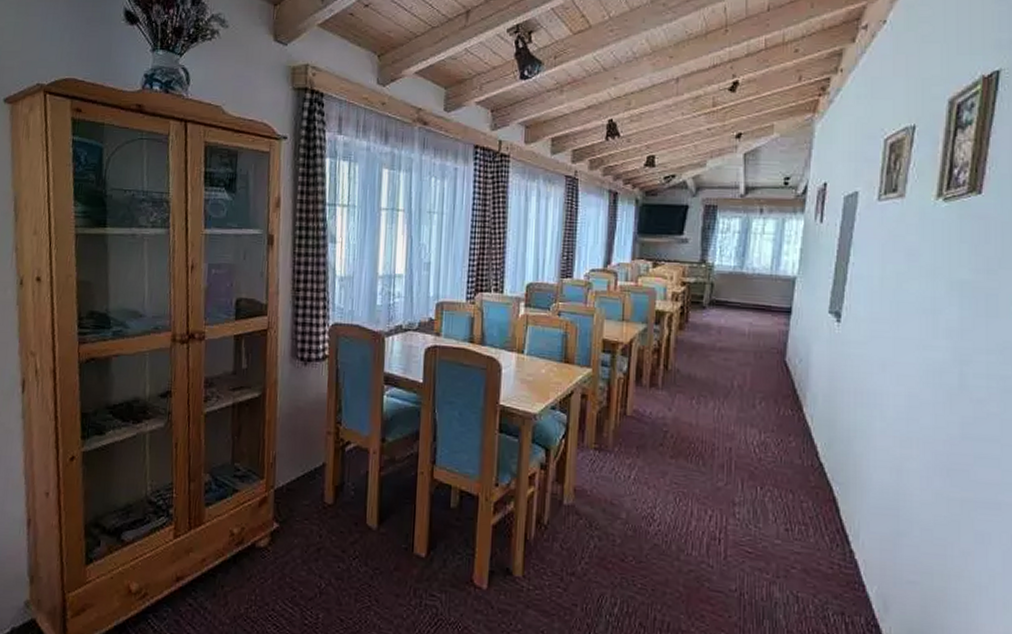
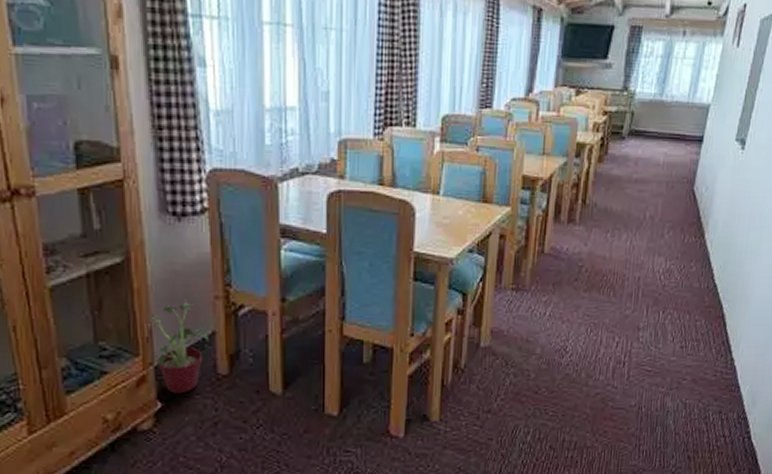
potted plant: none [275,434,320,518] -> present [150,301,210,395]

